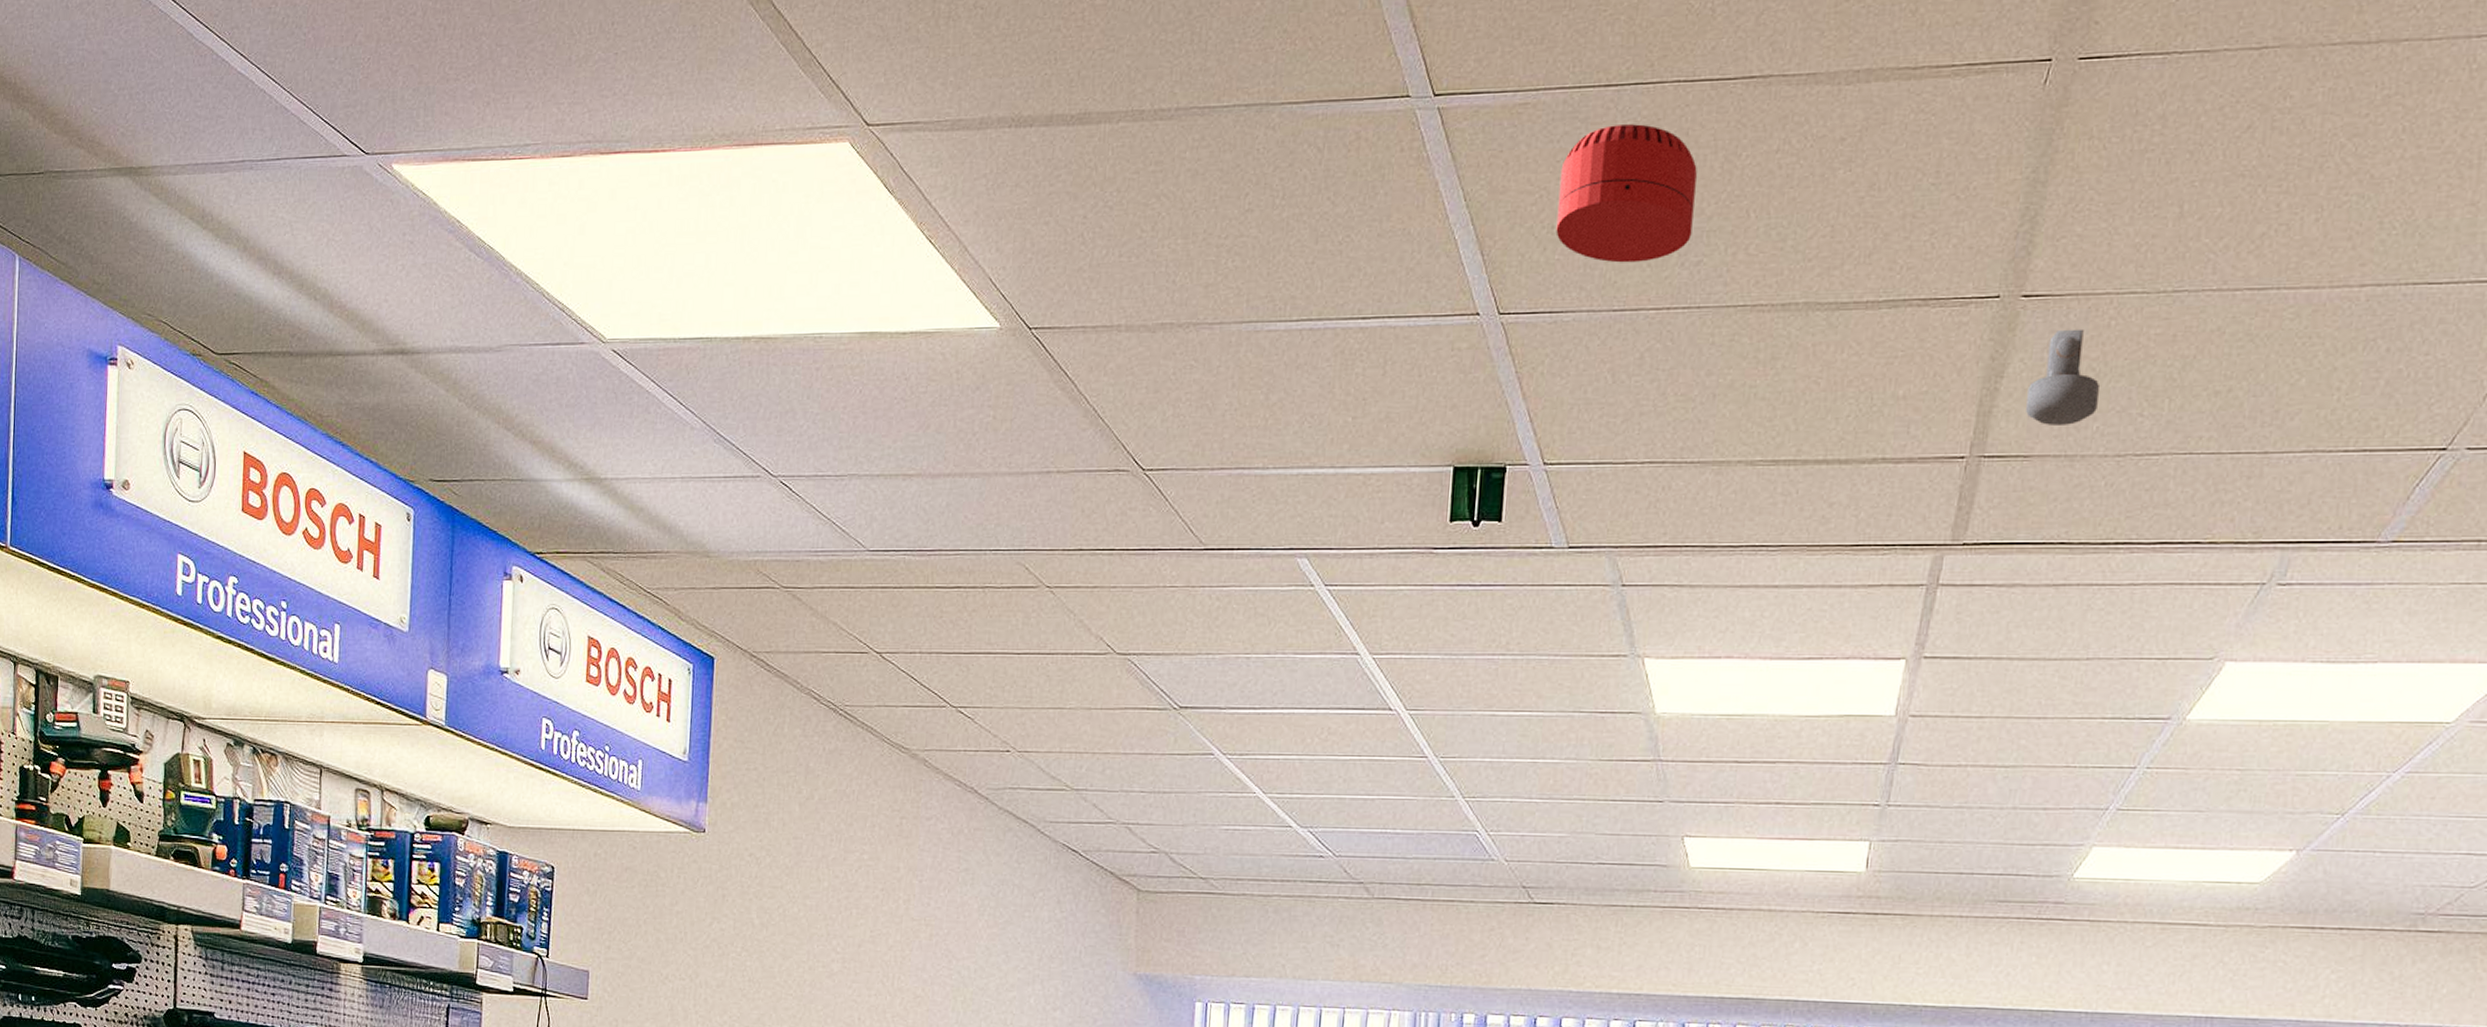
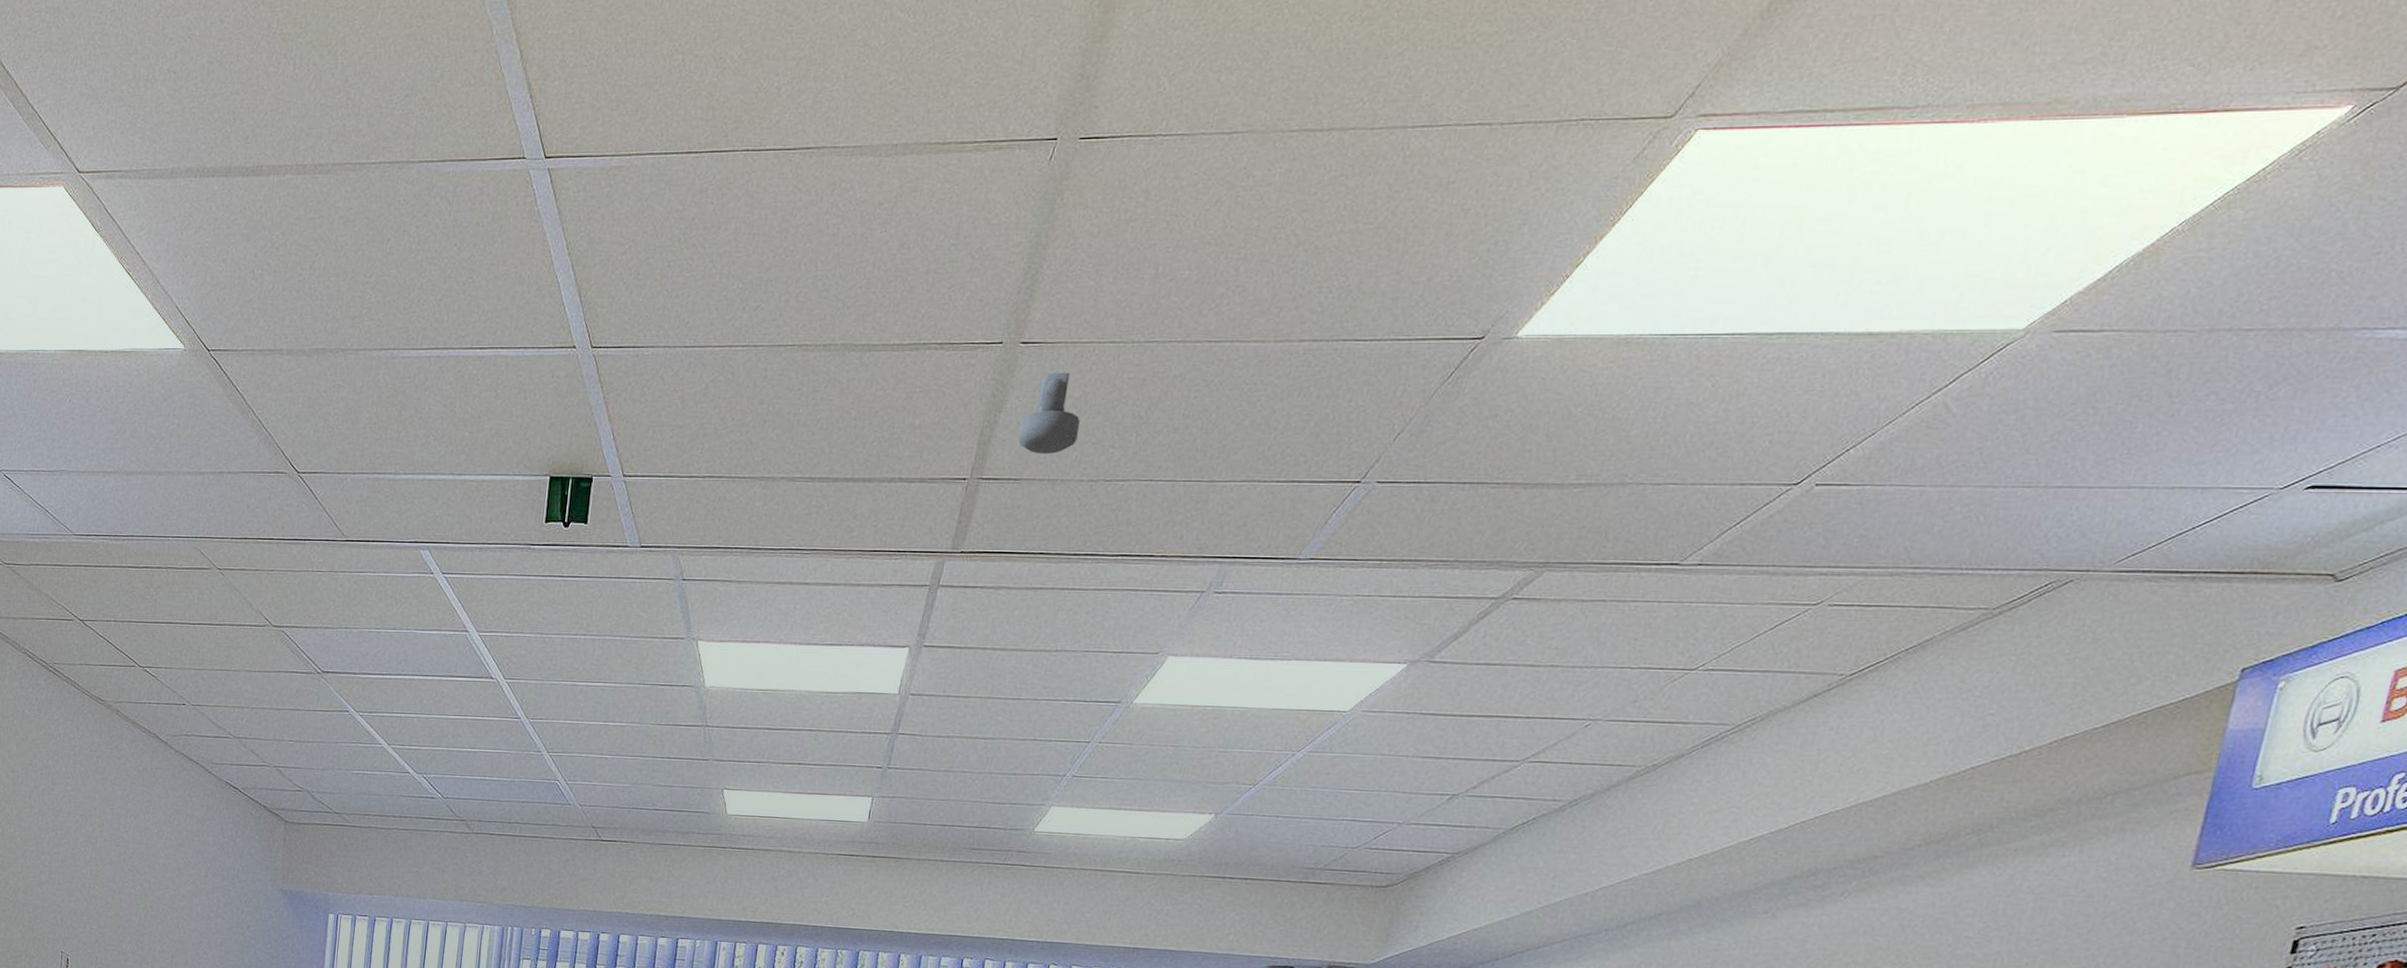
smoke detector: present [1556,124,1697,263] -> none [641,187,760,306]

